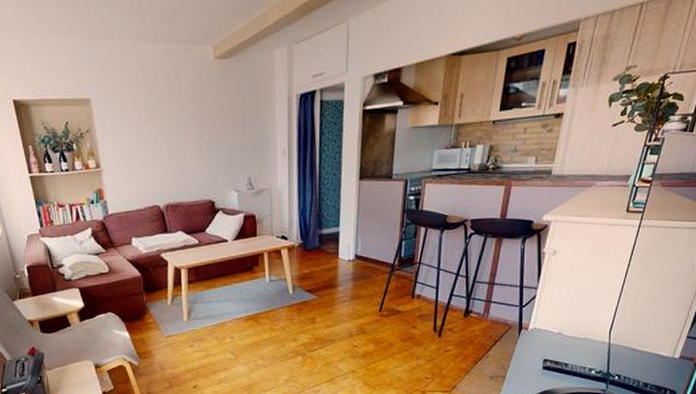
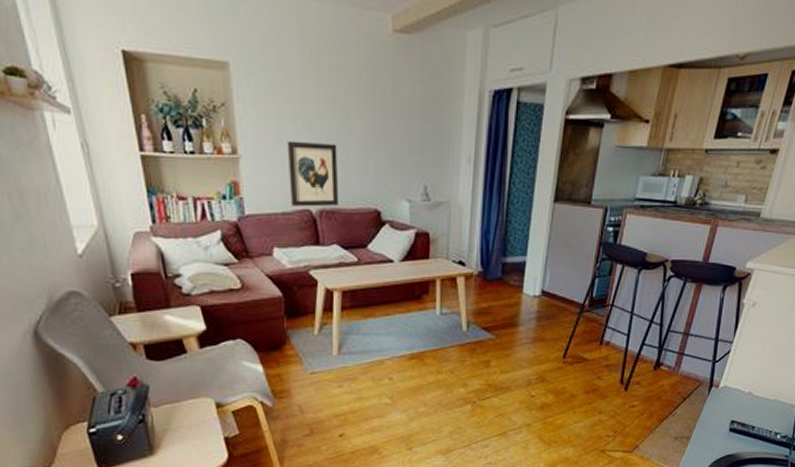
wall art: none [137,152,180,204] -> present [286,140,338,207]

